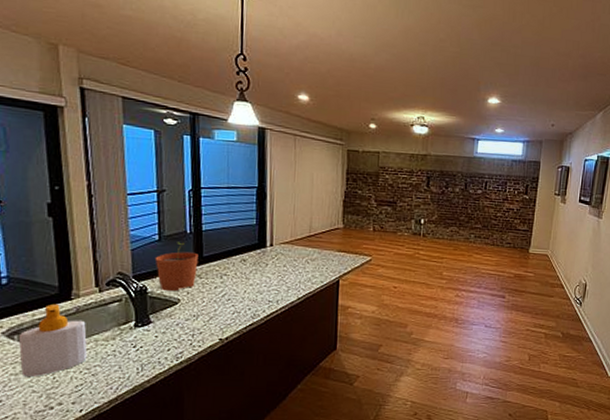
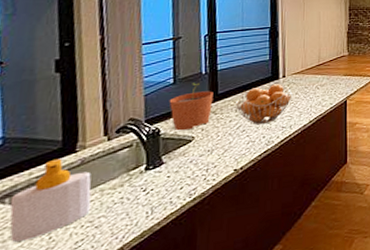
fruit basket: none [221,252,281,296] -> present [236,84,293,125]

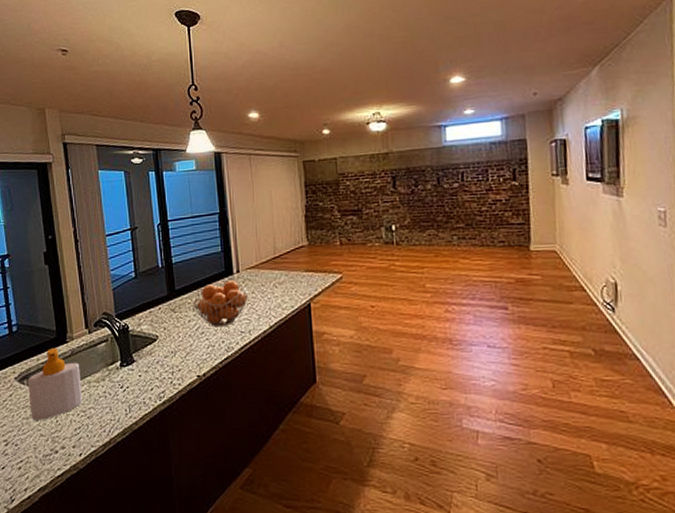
plant pot: present [169,82,214,131] -> none [133,277,171,329]

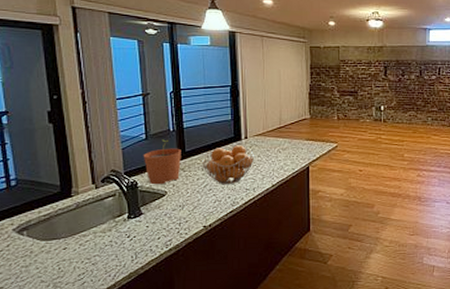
soap bottle: present [27,347,83,421] -> none [27,201,88,269]
plant pot: none [133,277,171,329] -> present [143,139,181,185]

